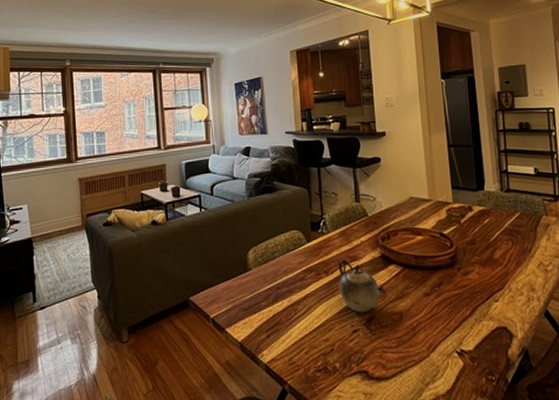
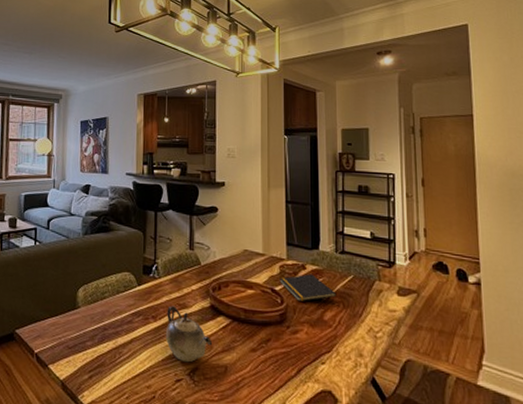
notepad: none [447,215,505,242] -> present [279,274,337,301]

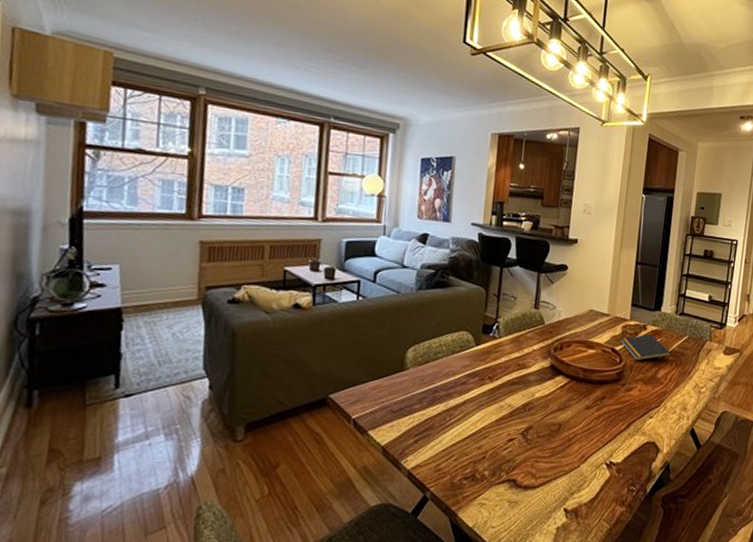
teapot: present [165,305,213,363] -> none [501,366,549,422]

